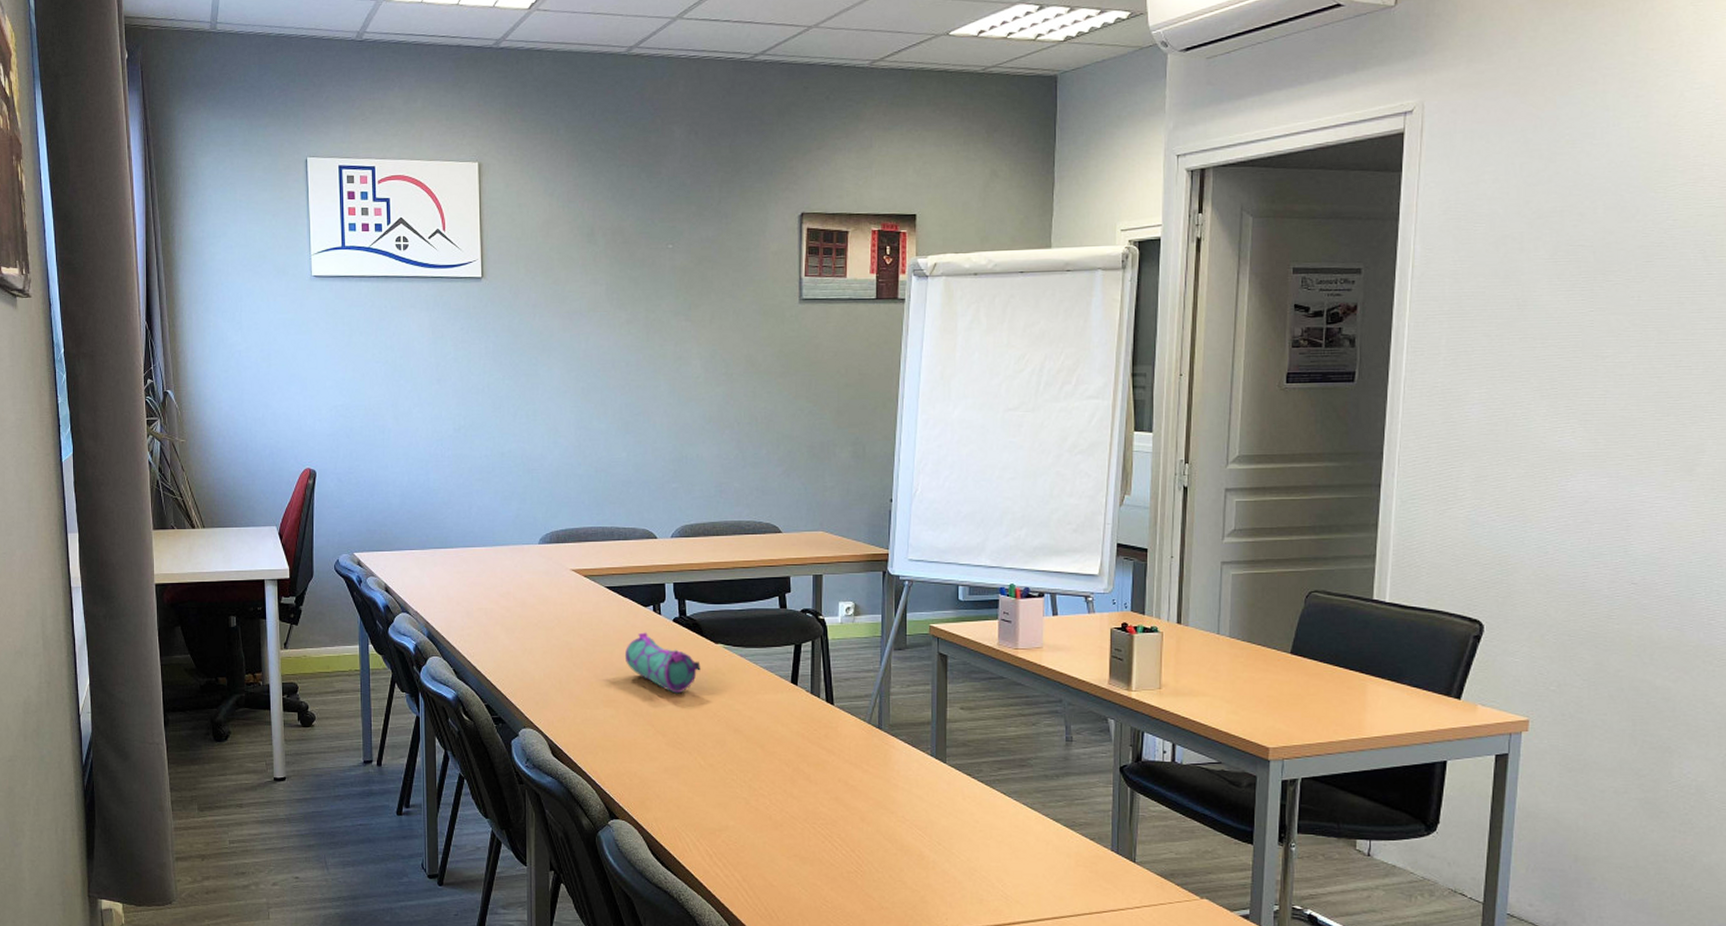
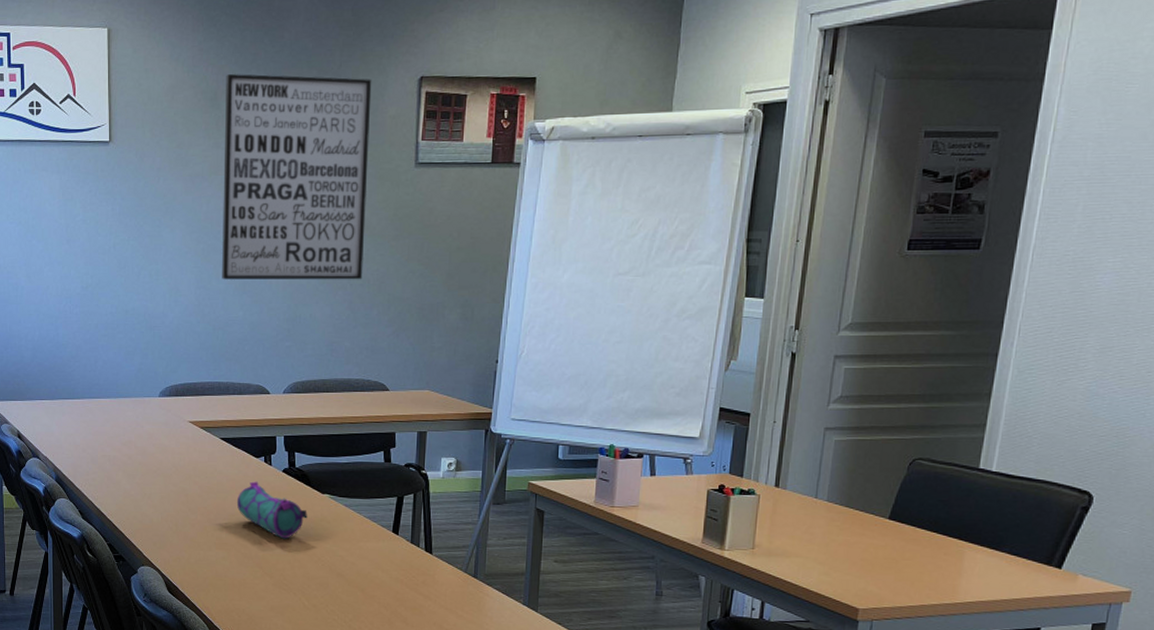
wall art: none [602,209,752,419] -> present [222,74,372,280]

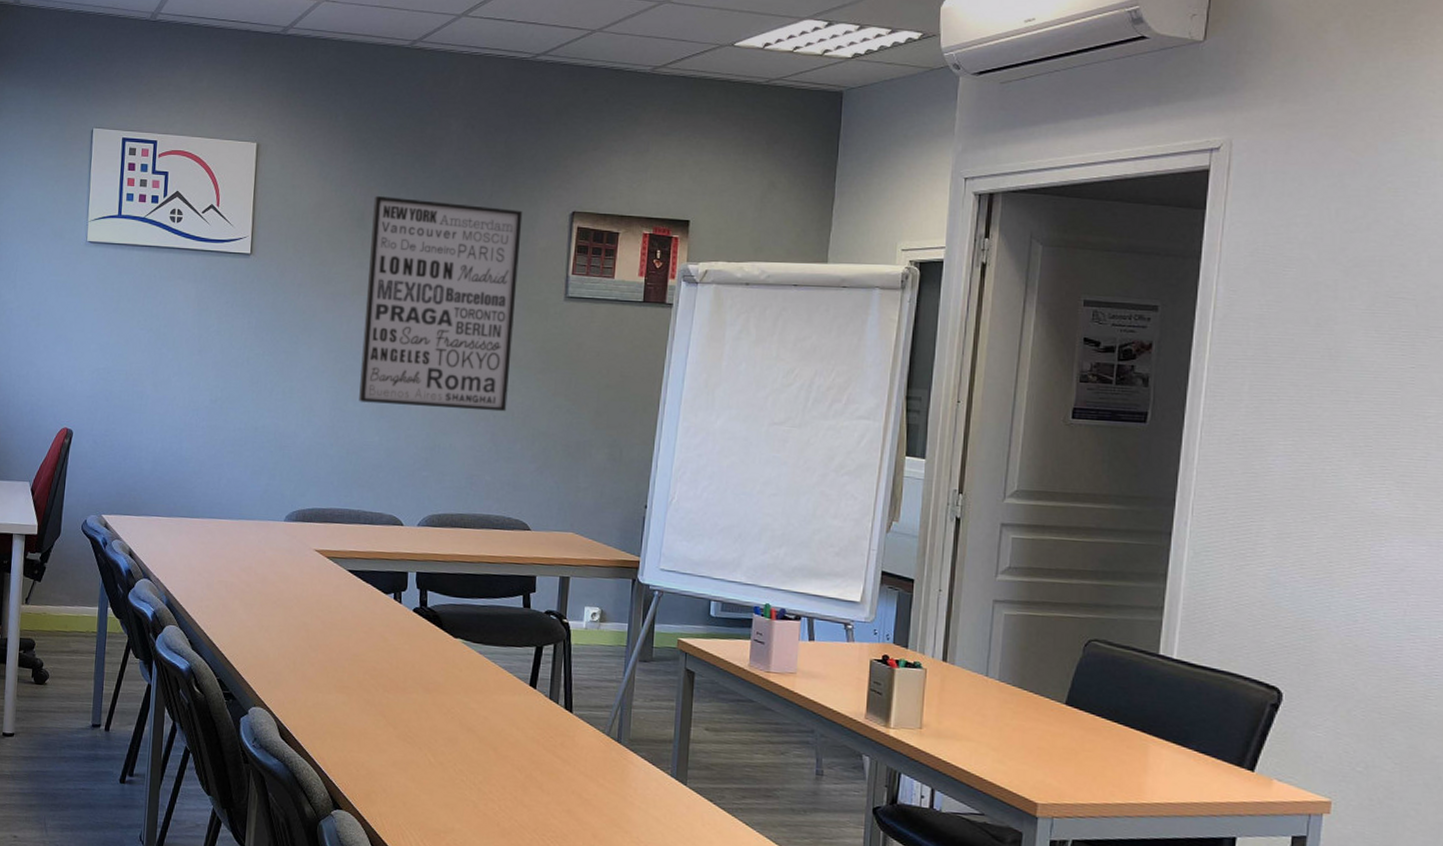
pencil case: present [236,481,307,539] -> none [361,619,438,686]

